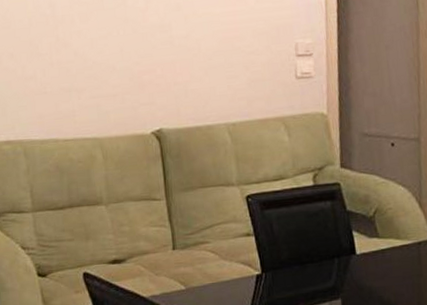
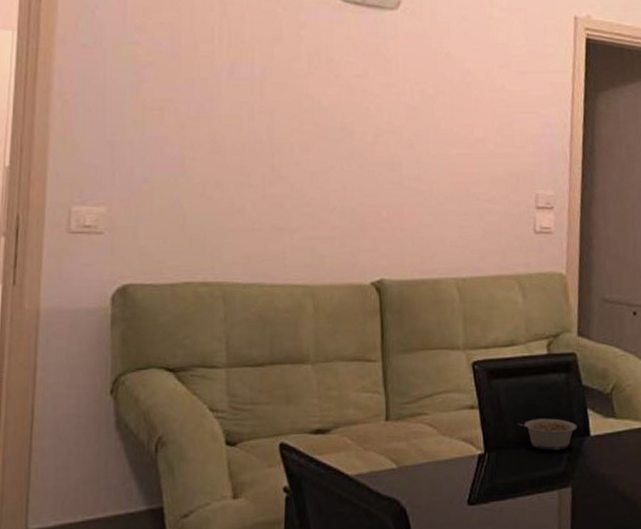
legume: none [289,240,344,269] -> present [517,418,577,451]

